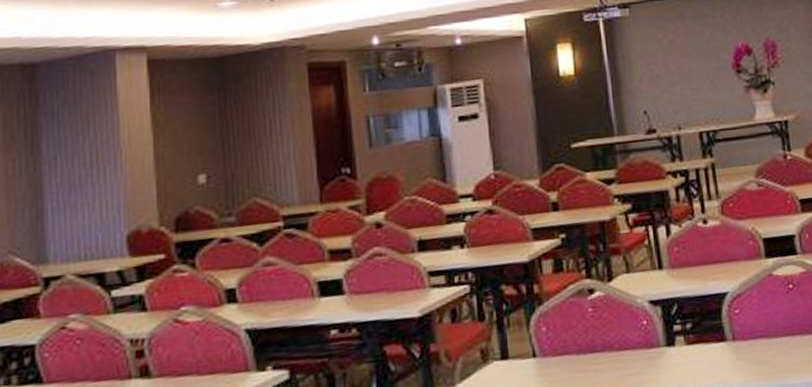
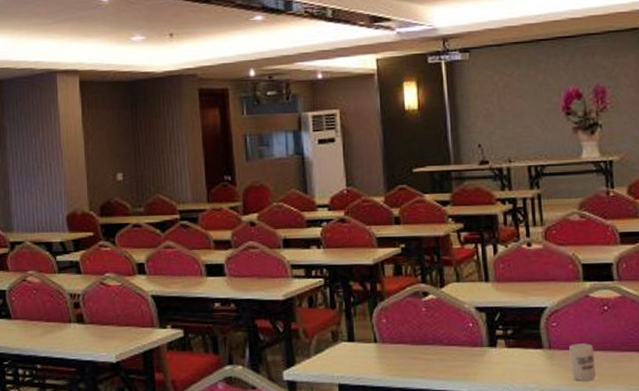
cup: none [755,328,786,375] -> present [569,342,597,382]

